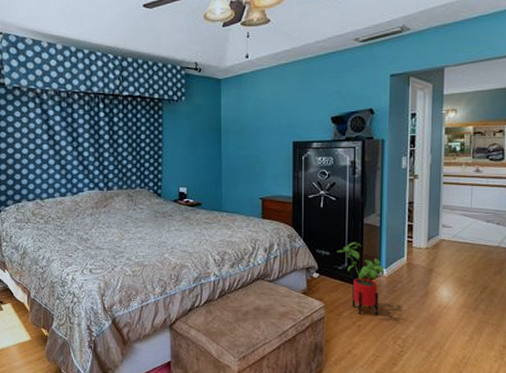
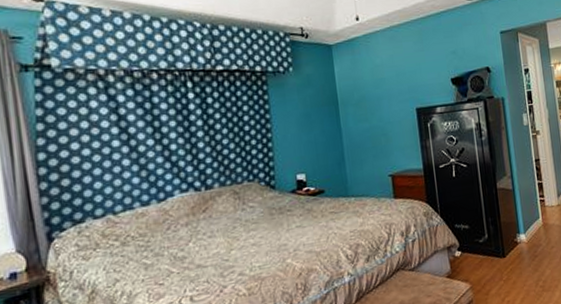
house plant: present [336,242,385,316] -> none [475,209,525,290]

